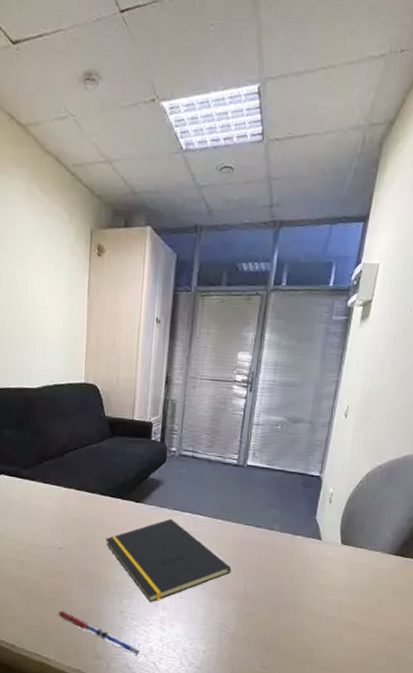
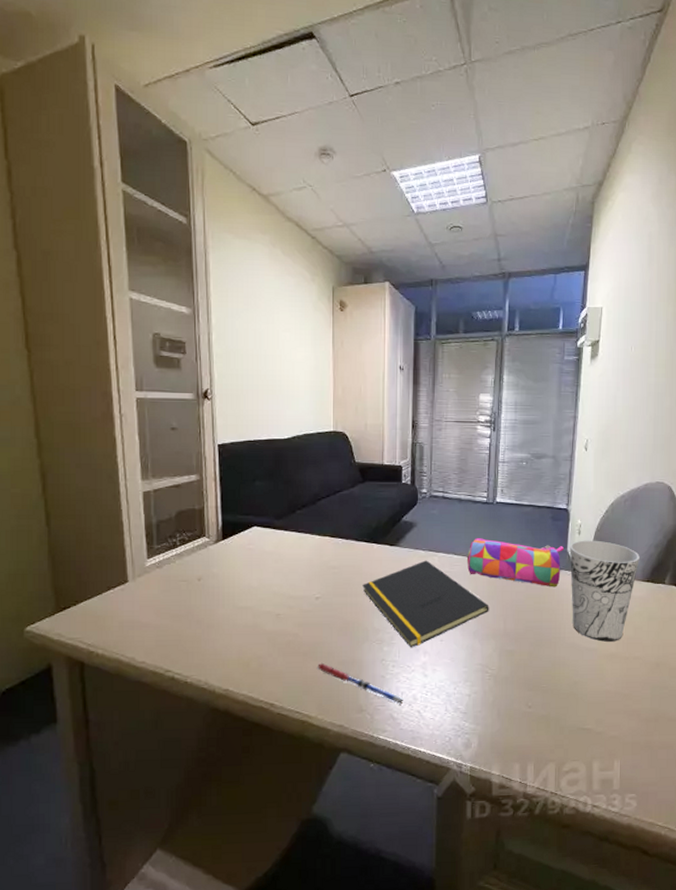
pencil case: none [212,500,313,554] -> present [466,538,564,588]
cup: none [314,509,391,611] -> present [569,540,640,642]

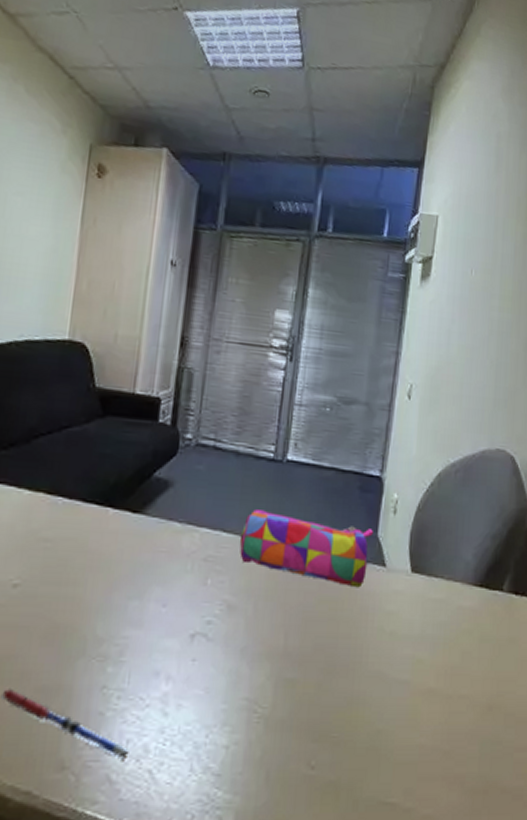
notepad: present [362,560,489,648] -> none [85,537,266,670]
cup: present [569,540,640,642] -> none [379,522,472,671]

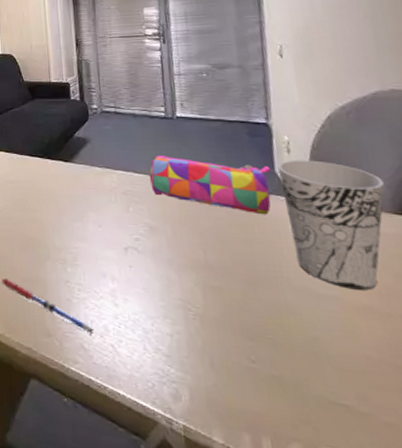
cup: none [379,522,472,671] -> present [277,160,385,291]

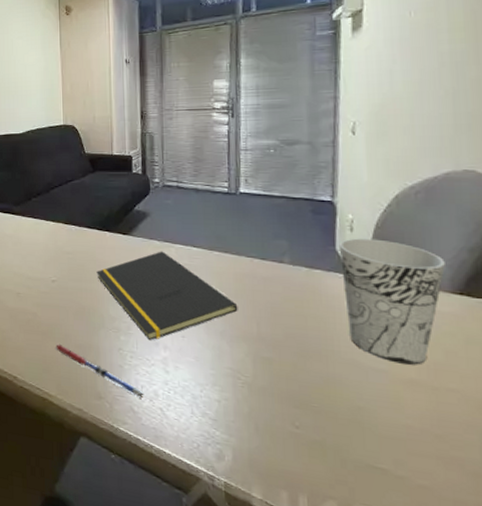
notepad: none [40,178,184,272] -> present [96,251,238,341]
pencil case: present [149,155,271,215] -> none [207,231,331,291]

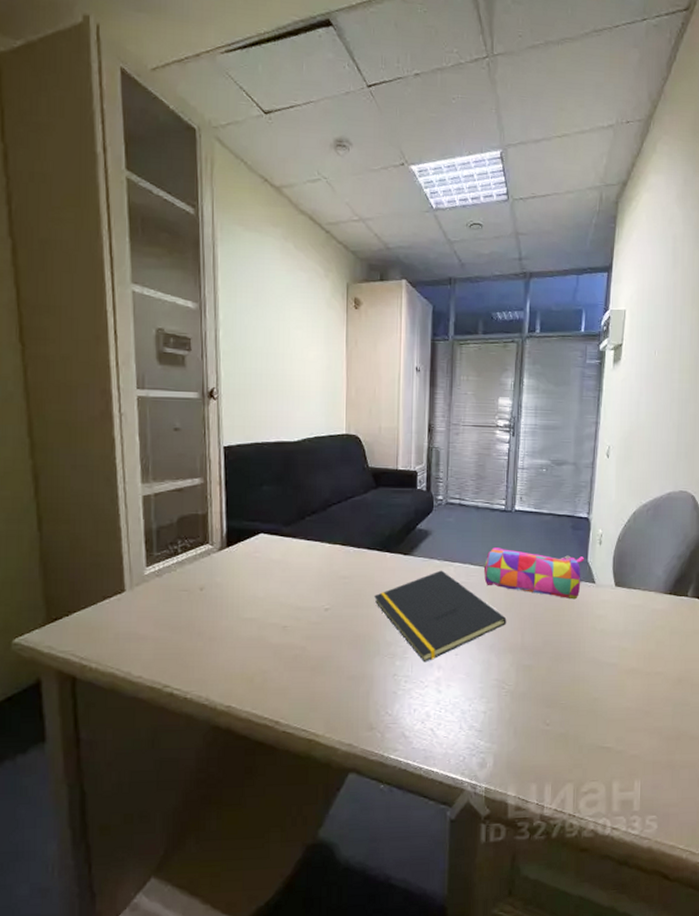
pen: present [56,343,144,398] -> none [326,677,416,722]
pencil case: none [207,231,331,291] -> present [483,548,584,600]
cup: present [338,238,445,365] -> none [590,550,662,656]

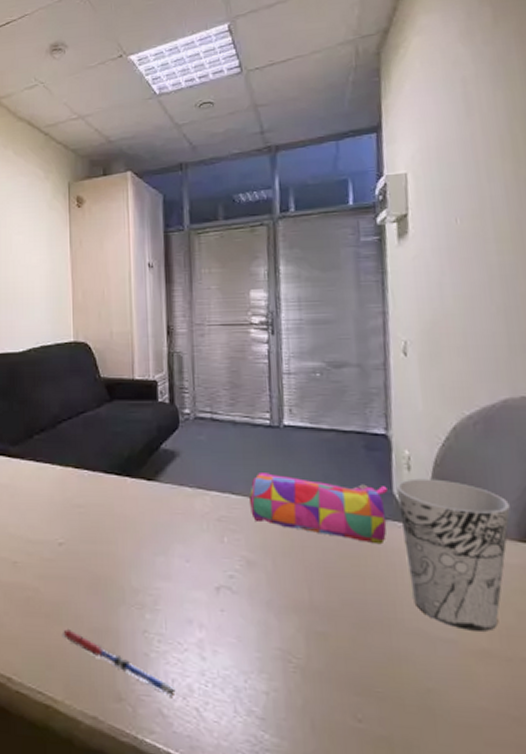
pen: none [326,677,416,722] -> present [63,628,176,697]
notepad: present [374,570,507,663] -> none [115,500,286,618]
cup: none [590,550,662,656] -> present [395,478,510,631]

